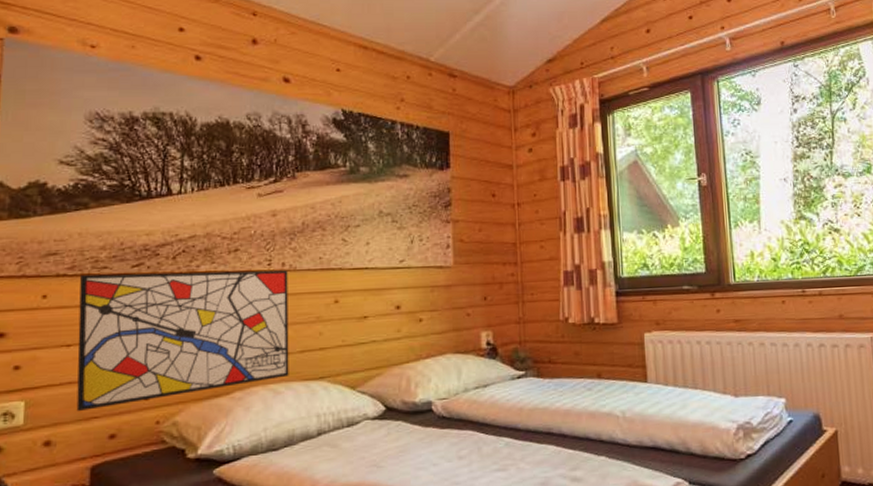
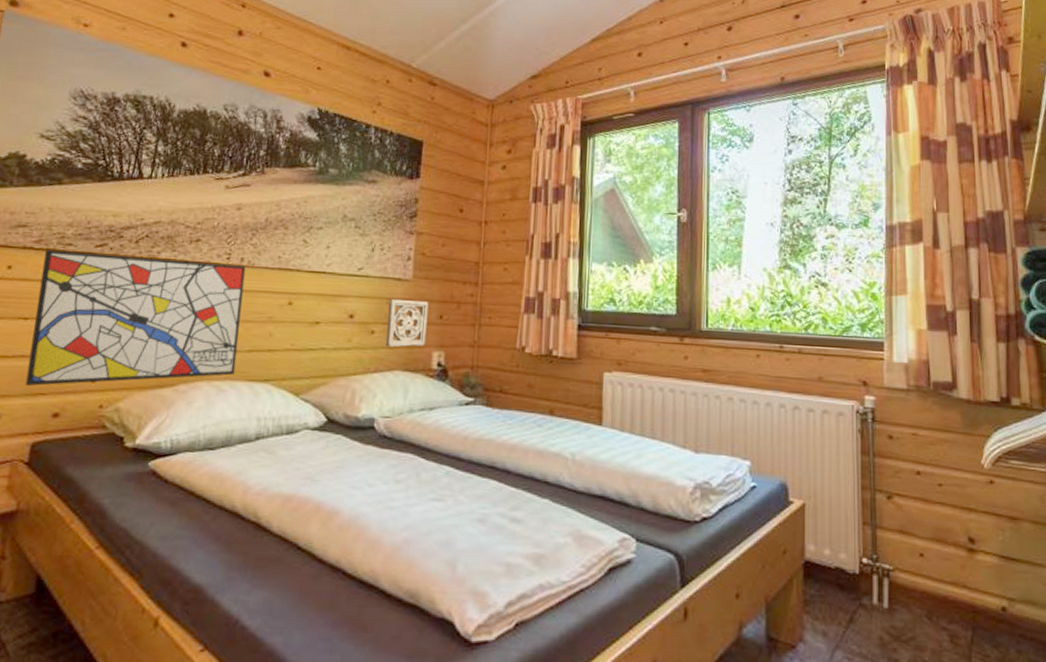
wall ornament: none [433,284,473,333] -> present [386,298,429,348]

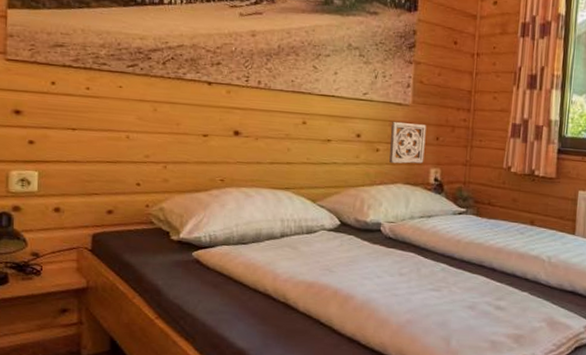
wall art: present [25,250,246,386] -> none [80,68,263,187]

